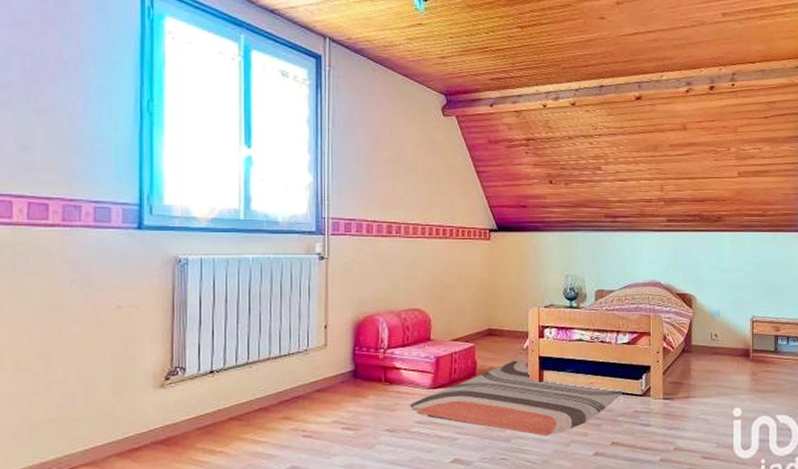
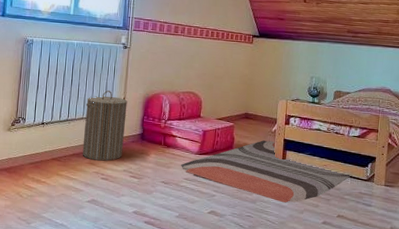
laundry hamper: none [272,318,331,413] -> present [82,91,128,161]

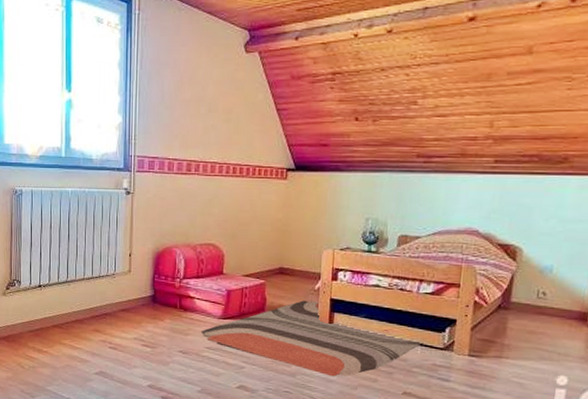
laundry hamper: present [82,91,128,161] -> none [86,246,134,328]

